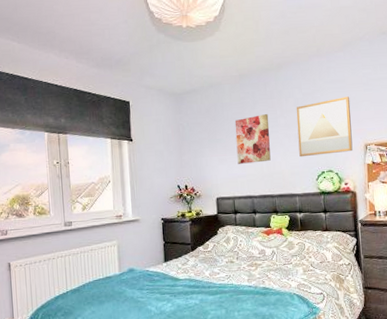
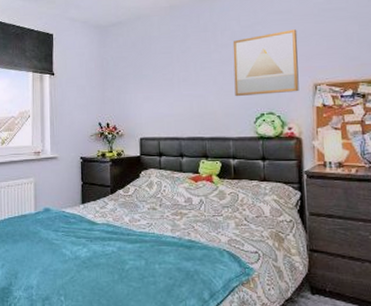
wall art: present [234,114,271,164] -> none [163,48,202,102]

